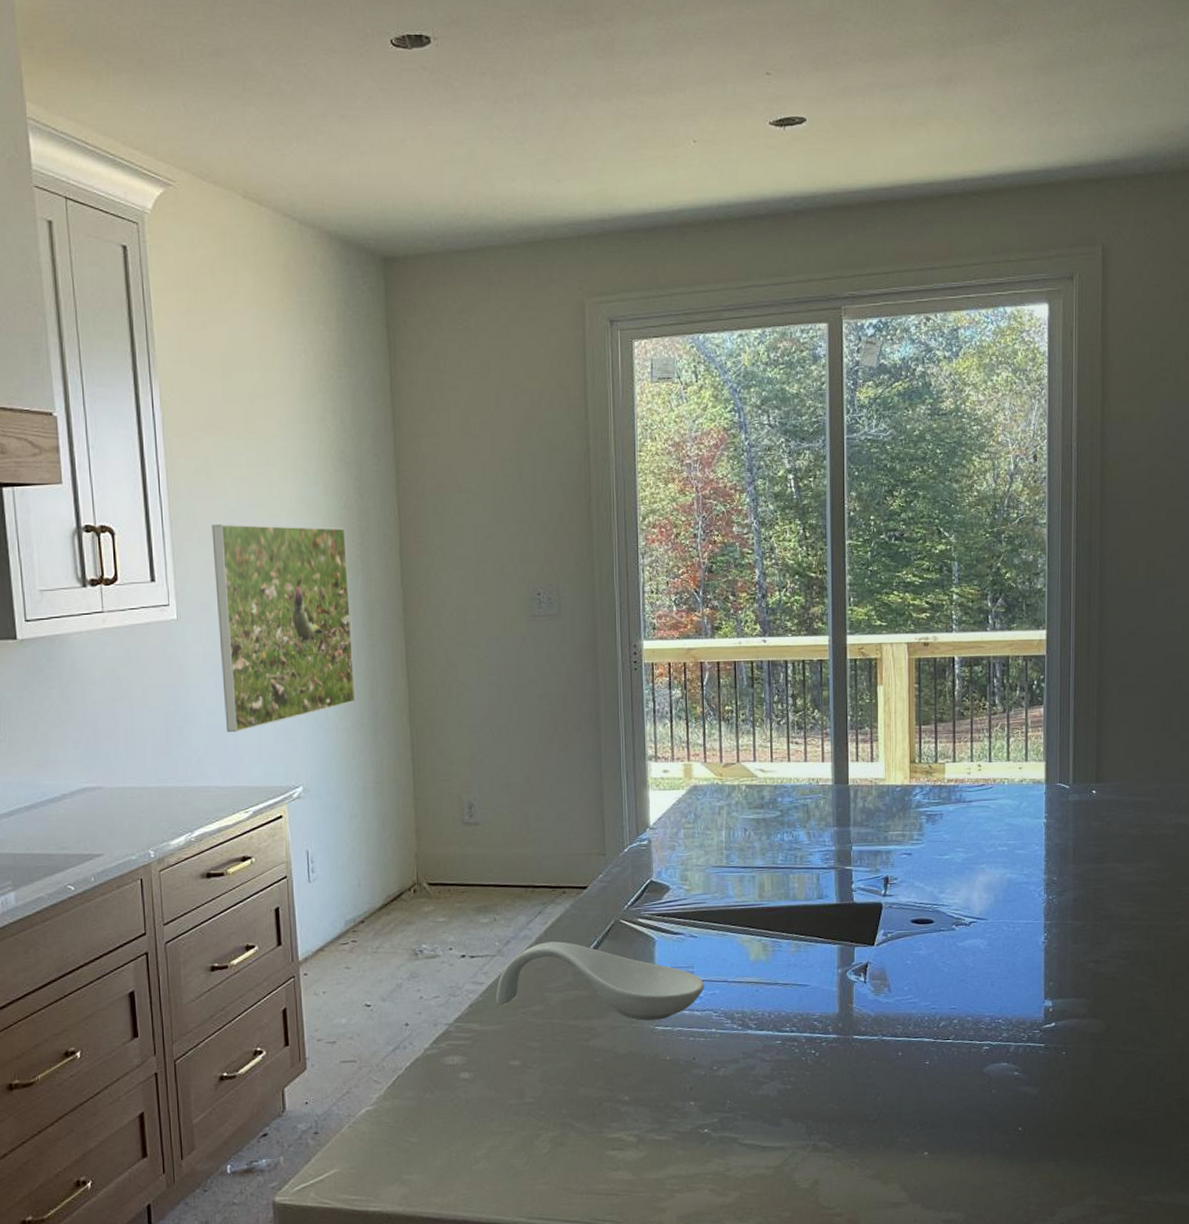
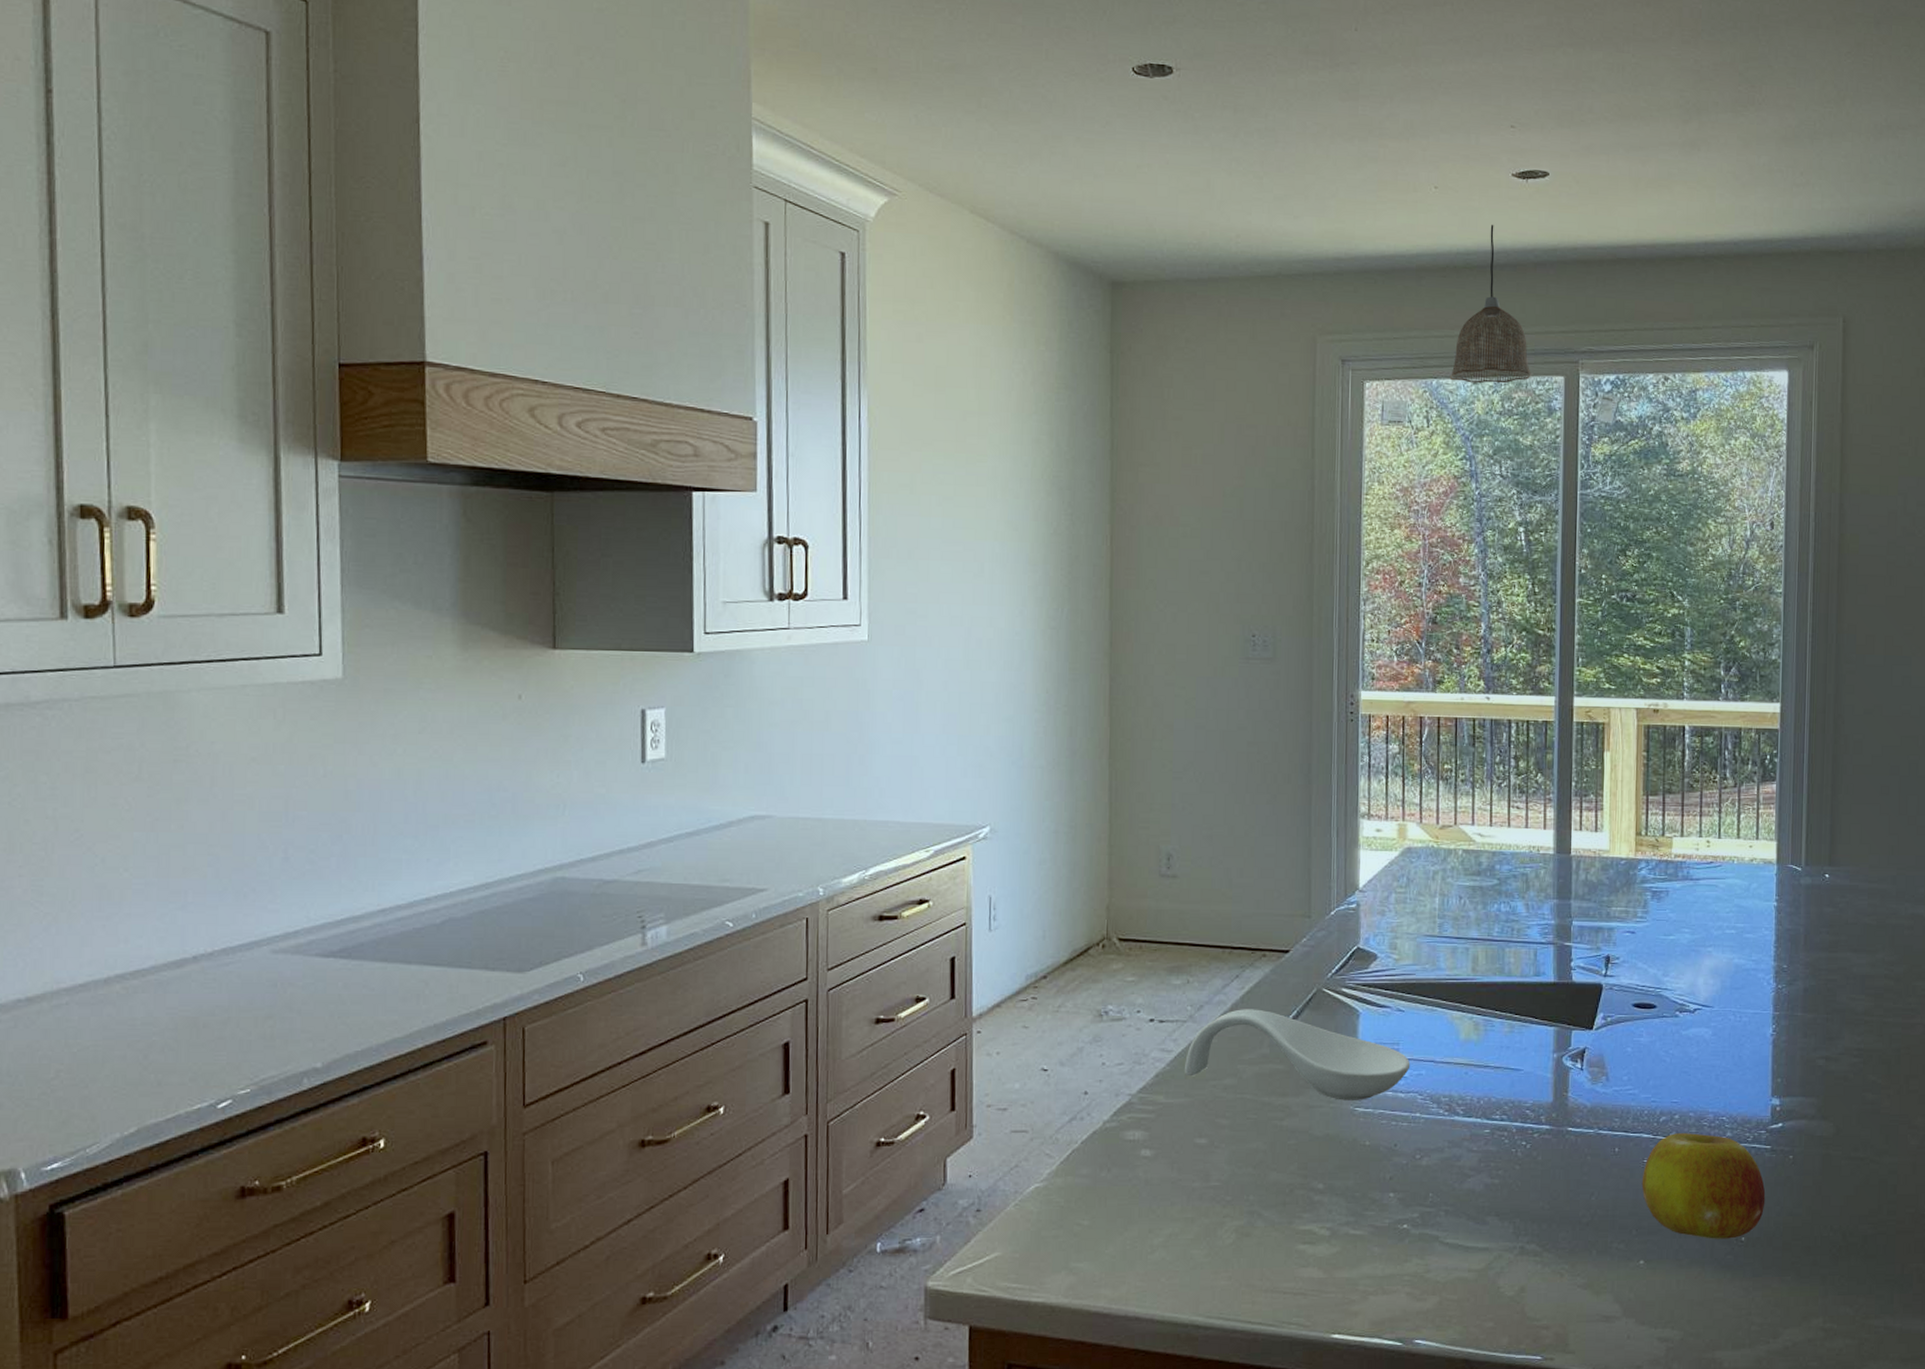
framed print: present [211,524,356,733] -> none [911,544,1054,765]
pendant lamp: none [715,174,796,336] -> present [1449,224,1532,384]
fruit: none [924,1035,1041,1130] -> present [1641,1133,1766,1239]

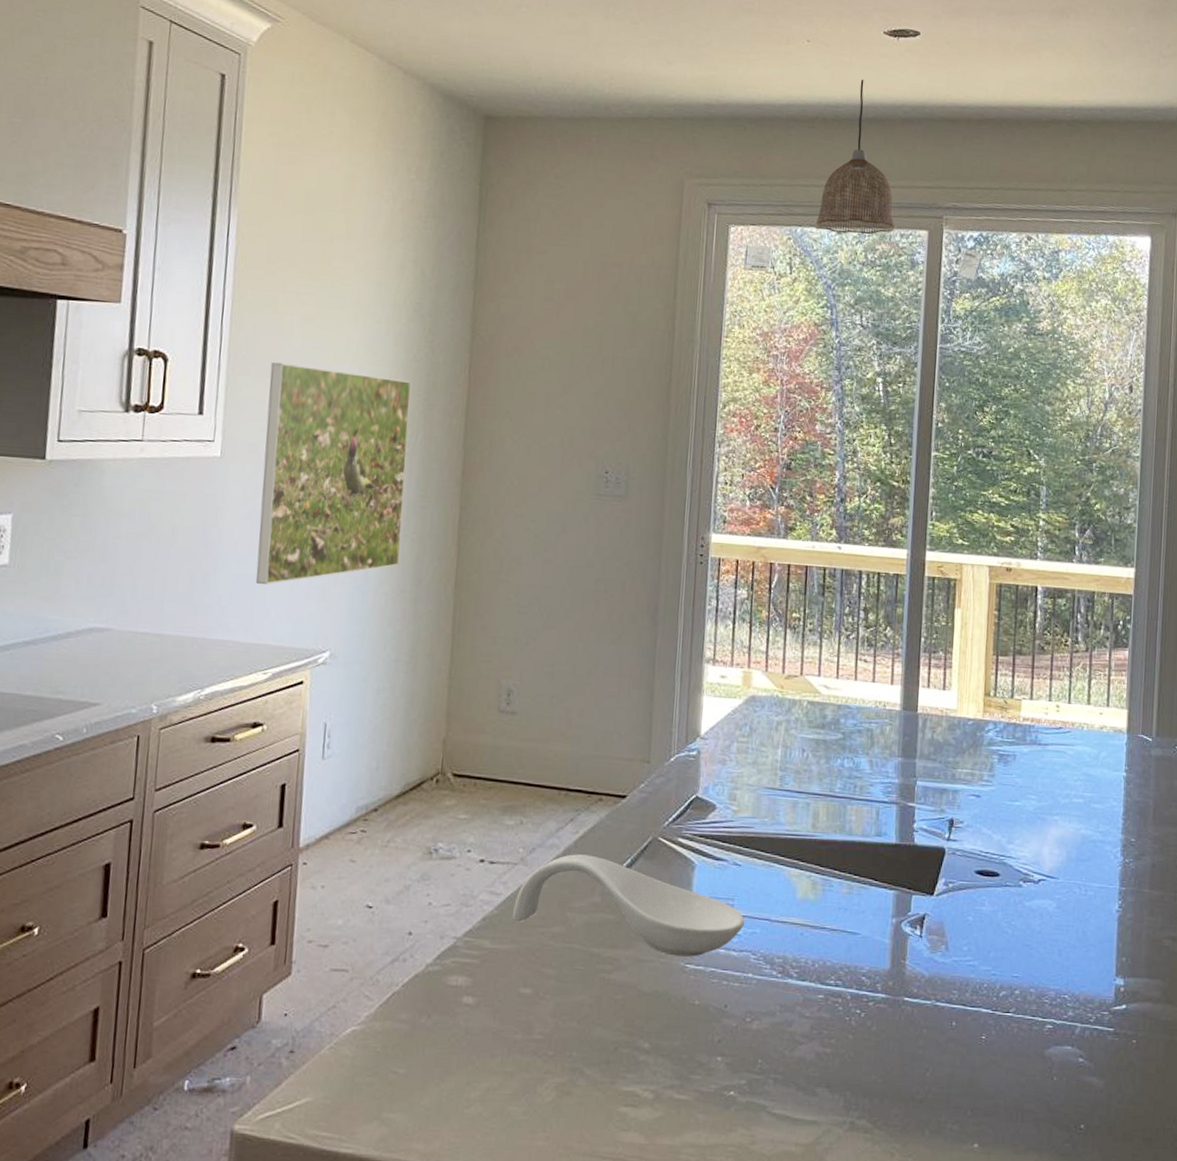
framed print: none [911,544,1054,765] -> present [255,362,411,585]
fruit: present [1641,1133,1766,1239] -> none [978,1009,1107,1126]

